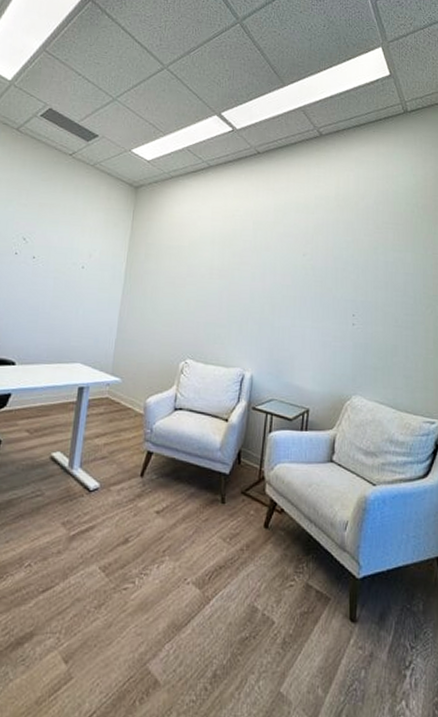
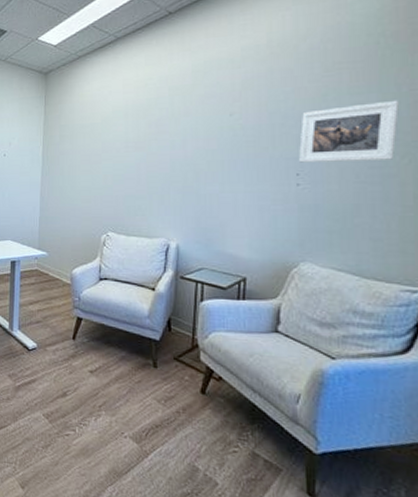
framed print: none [355,260,425,309] -> present [299,100,399,163]

